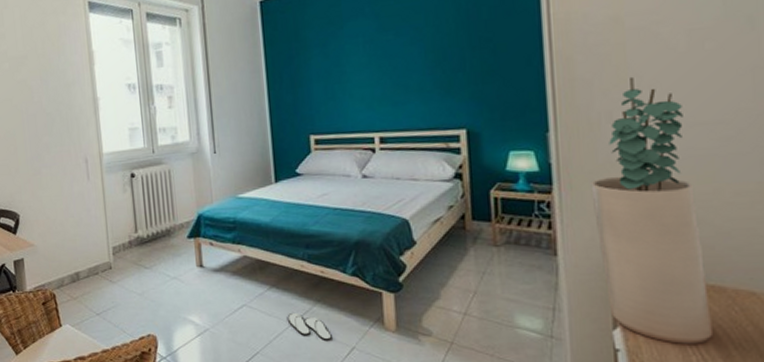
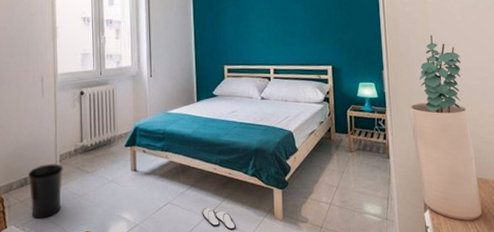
waste bin: none [79,257,118,317] -> present [28,164,63,218]

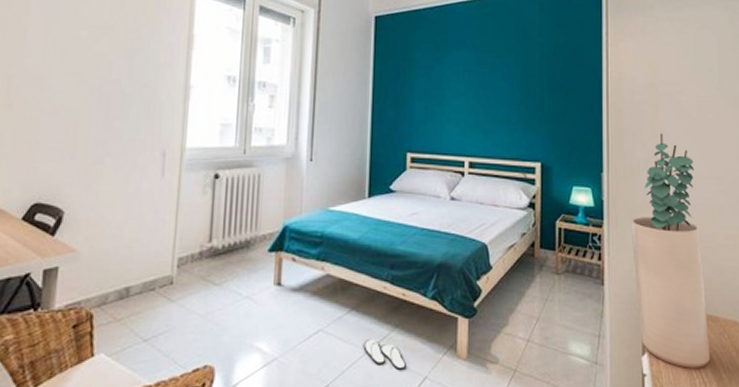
waste bin: present [28,164,63,218] -> none [130,270,182,344]

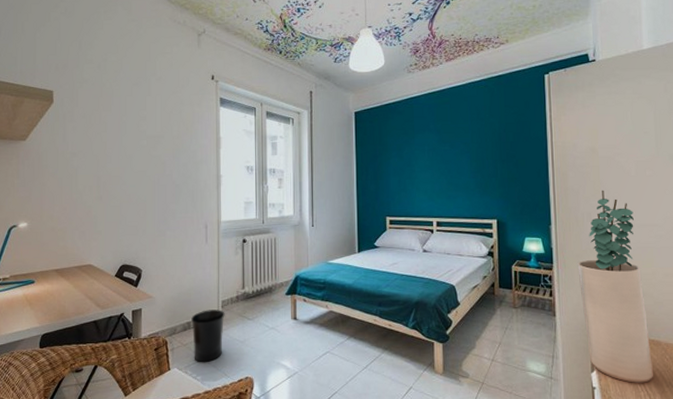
waste bin: none [130,270,182,344] -> present [191,310,225,362]
slippers: present [363,338,406,370] -> none [361,358,395,381]

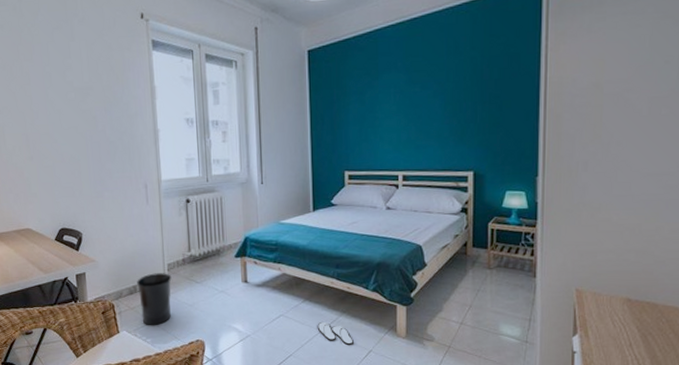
slippers: none [361,358,395,381] -> present [317,321,354,345]
vase: present [577,190,654,383] -> none [566,133,646,347]

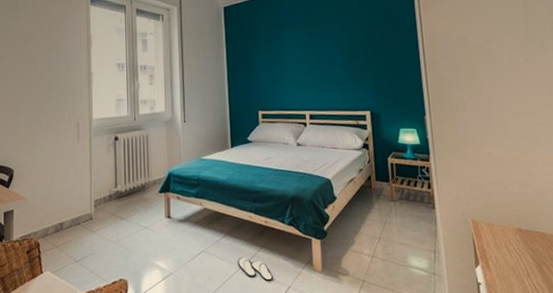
waste bin: present [137,273,172,325] -> none [64,209,98,264]

